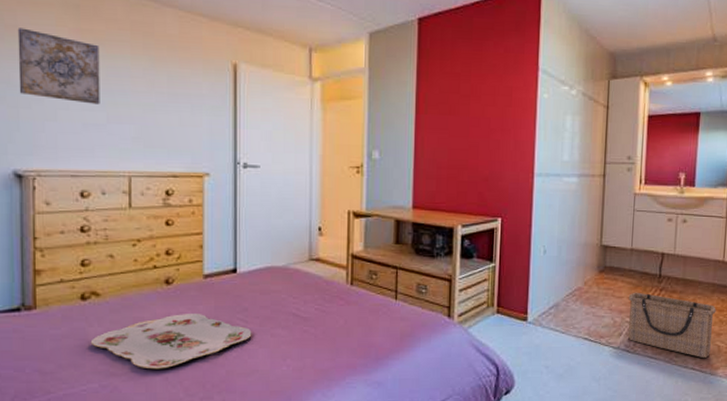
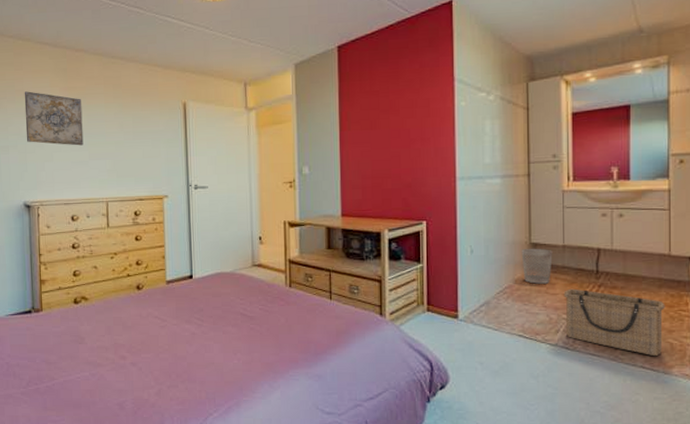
serving tray: present [90,312,252,370] -> none [82,313,207,361]
wastebasket: none [592,250,621,287] -> present [521,248,553,284]

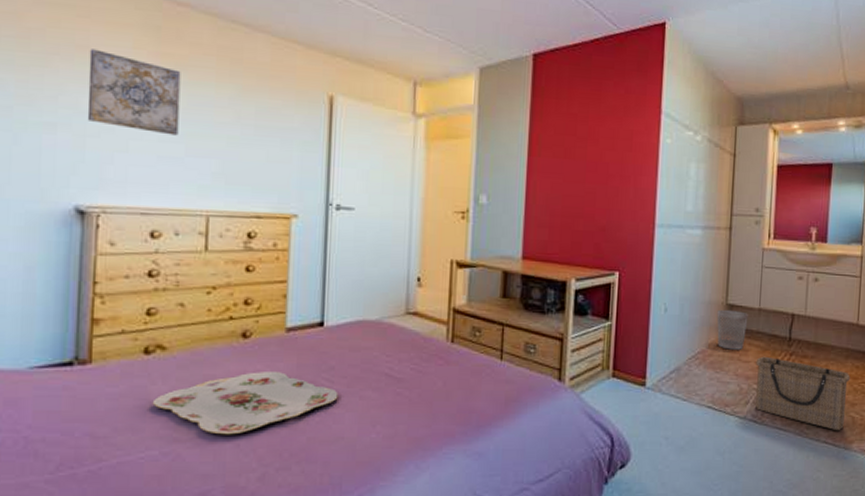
serving tray: none [82,313,207,361] -> present [152,370,338,435]

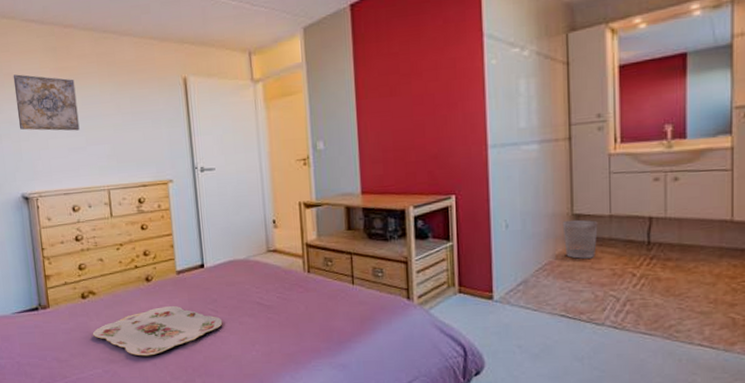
basket: present [756,356,850,431] -> none [611,262,727,333]

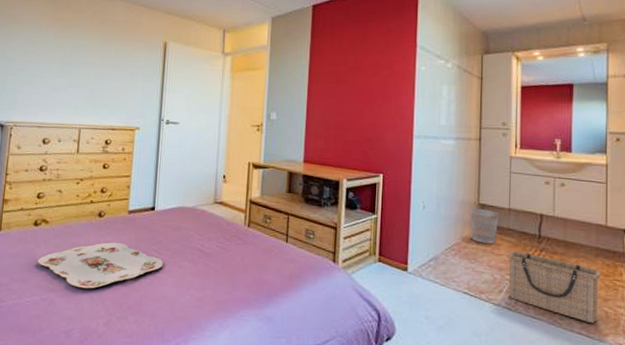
wall art: present [13,74,80,131] -> none [9,17,68,73]
basket: none [611,262,727,333] -> present [508,250,602,324]

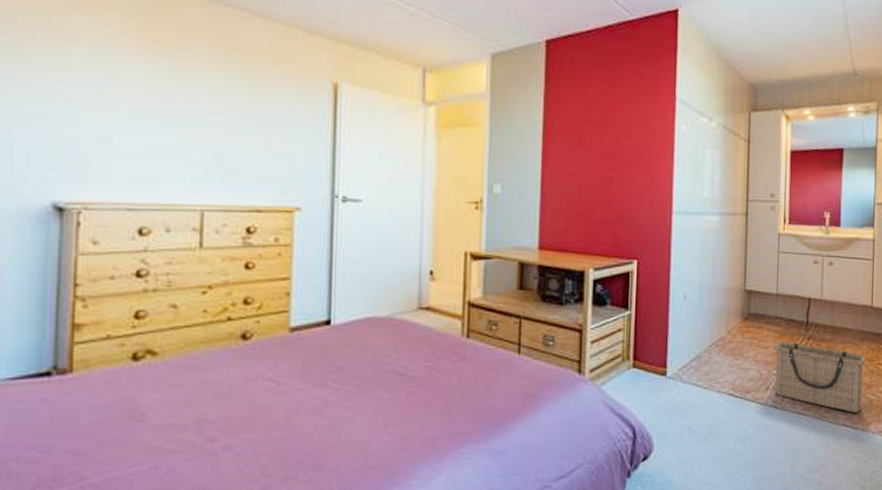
serving tray: present [37,242,164,289] -> none [141,373,348,445]
wastebasket: present [470,208,499,244] -> none [735,295,766,336]

